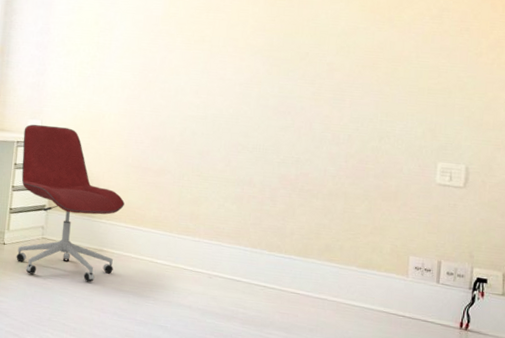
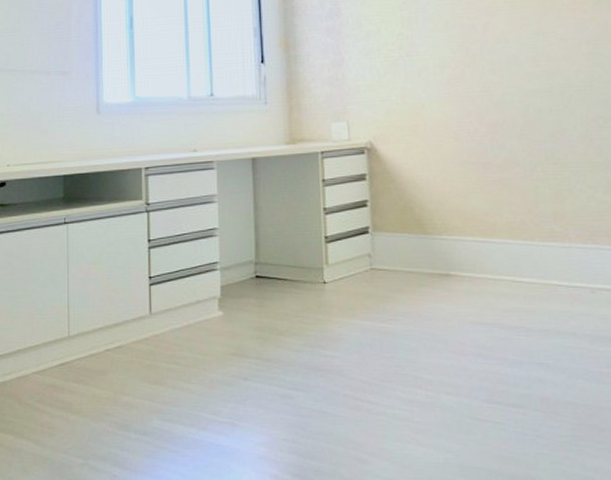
office chair: present [16,124,125,282] -> none [327,126,467,318]

